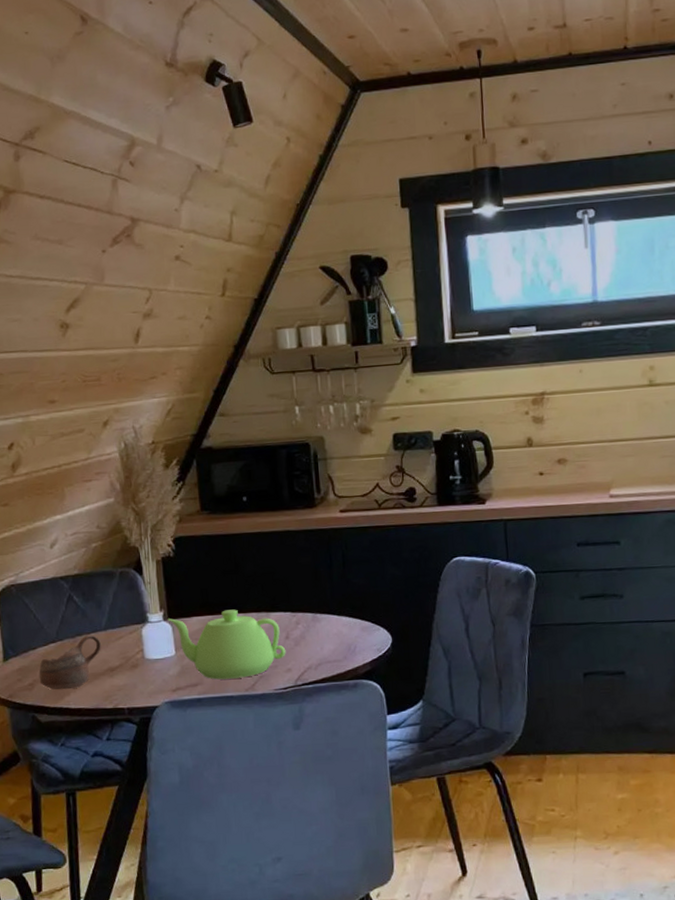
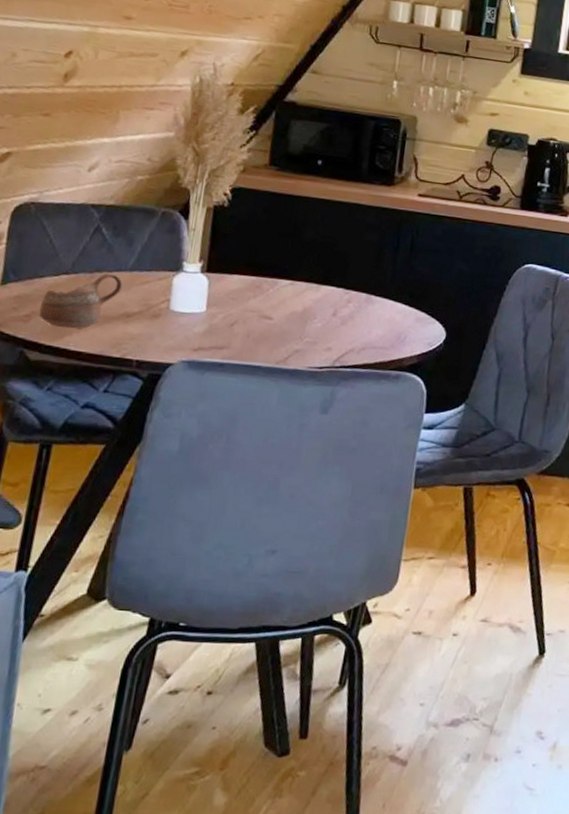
teapot: present [167,609,286,680] -> none [205,271,330,349]

